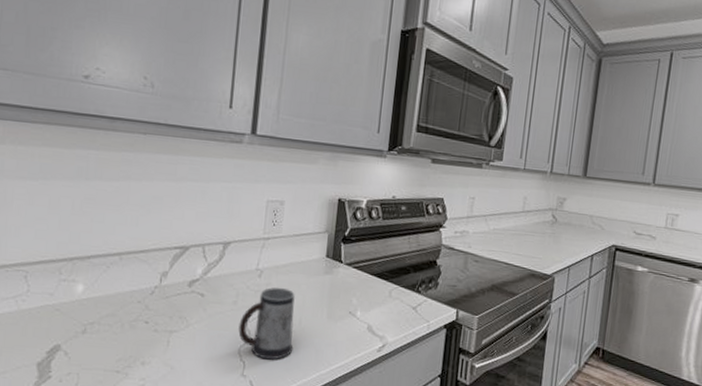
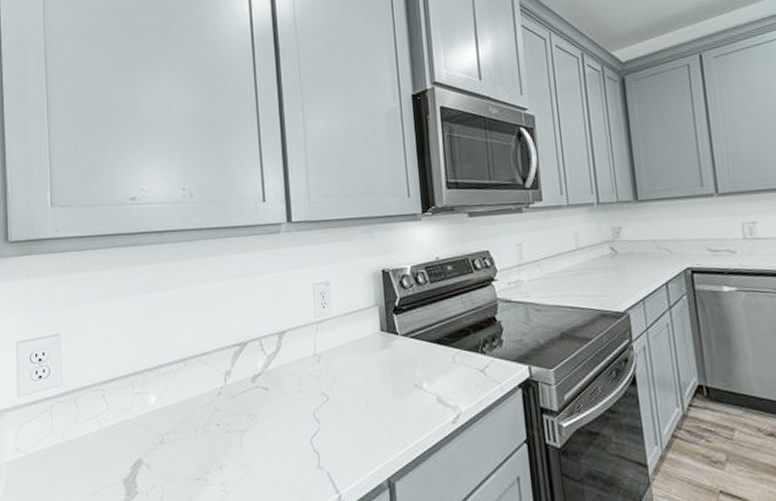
mug: present [238,287,295,360] -> none [306,369,365,448]

